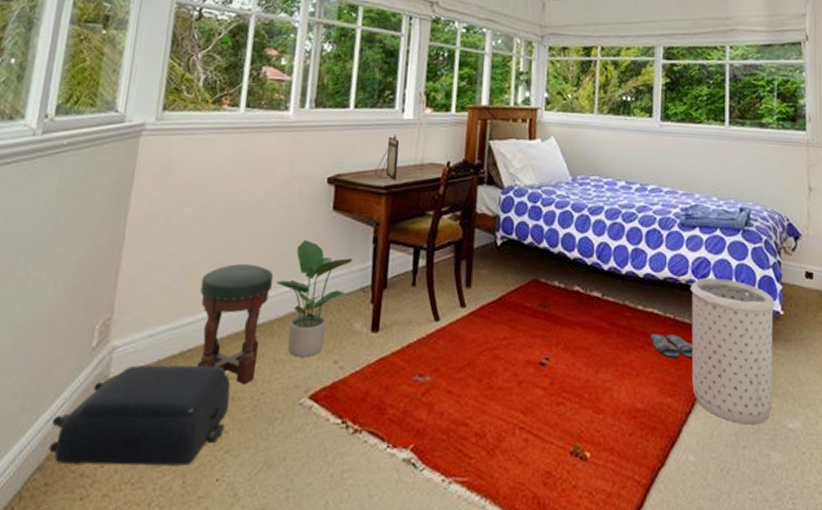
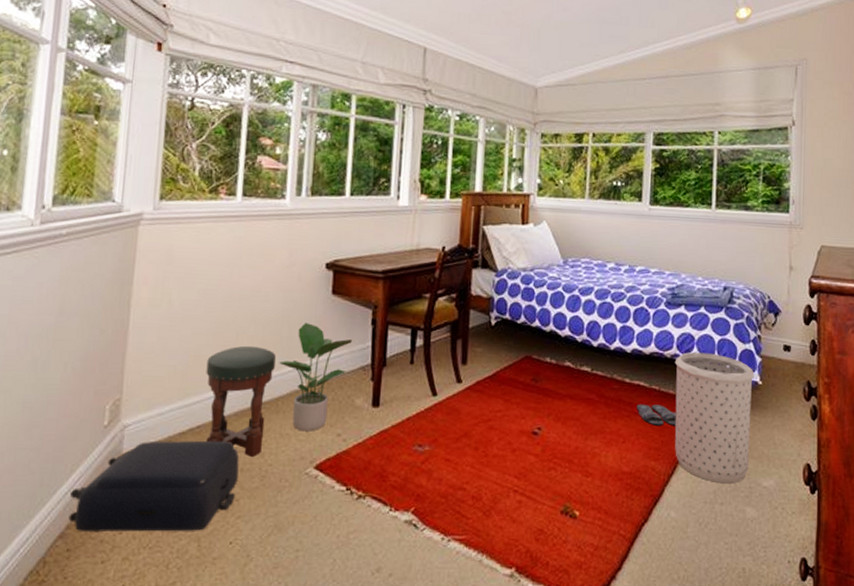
photo frame: present [375,135,400,180] -> none [372,221,396,265]

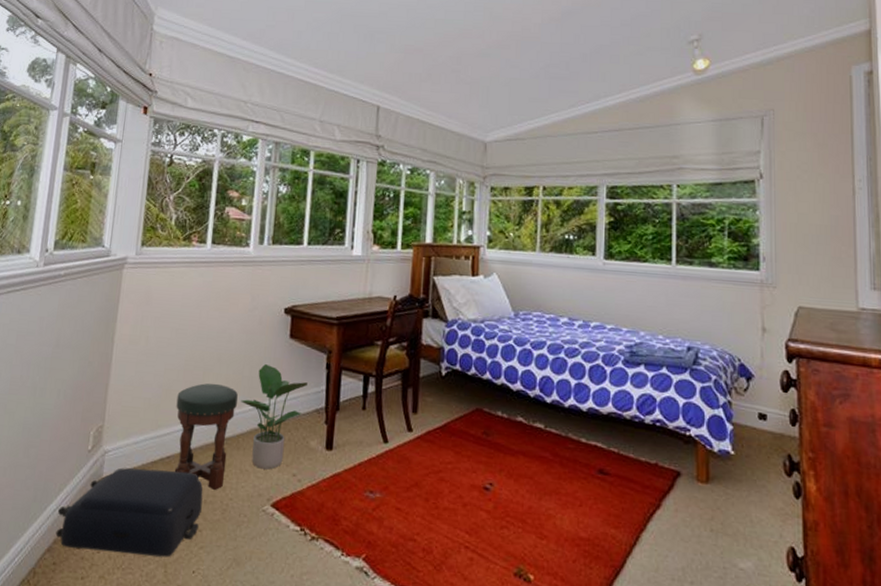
slippers: present [636,404,676,426] -> none [594,466,638,493]
laundry basket: present [674,352,754,484] -> none [634,414,725,562]

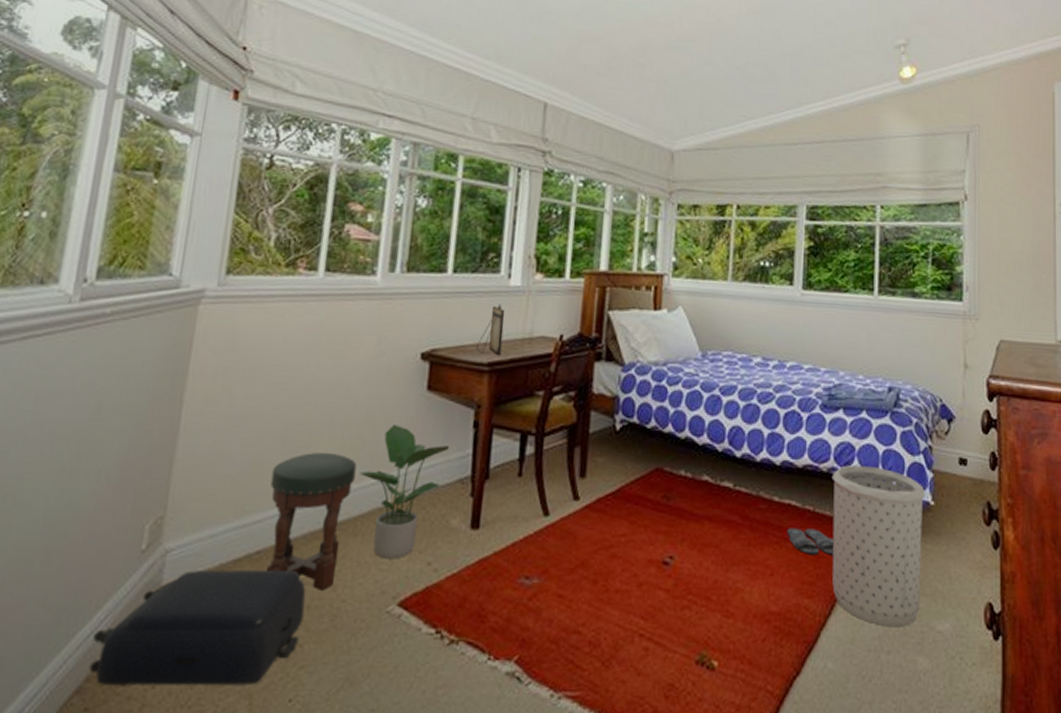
photo frame: none [327,270,350,312] -> present [476,304,505,356]
slippers: none [594,466,638,493] -> present [787,528,834,555]
laundry basket: none [634,414,725,562] -> present [831,465,925,628]

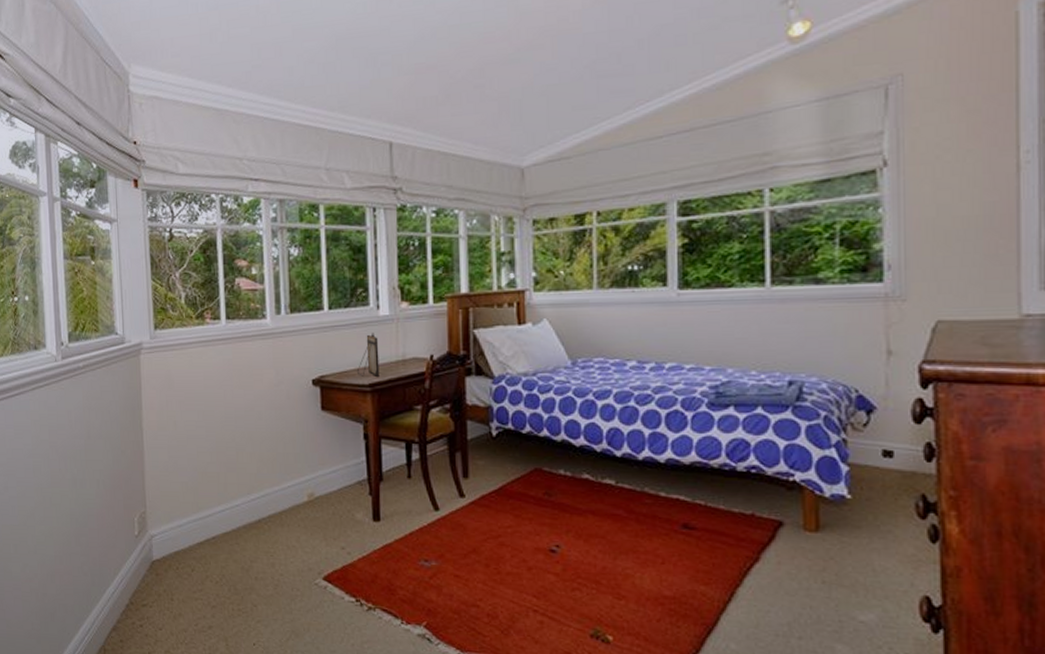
suitcase: present [89,569,306,686] -> none [116,550,254,632]
stool: present [266,452,357,590] -> none [213,462,276,567]
potted plant: present [360,425,449,559] -> none [278,439,346,544]
slippers: present [787,528,834,555] -> none [677,521,731,547]
laundry basket: present [831,465,925,628] -> none [724,461,840,616]

